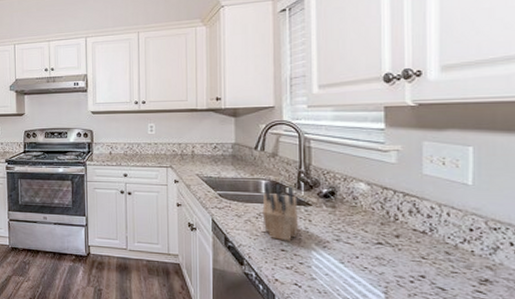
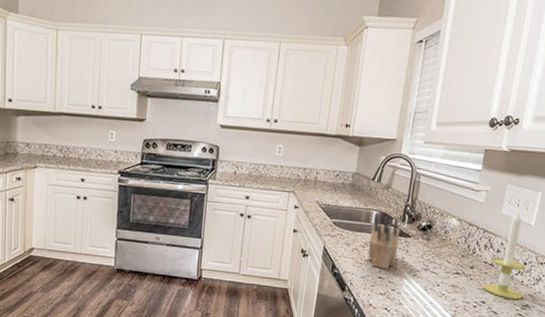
candle: none [416,170,478,273] -> present [482,212,526,300]

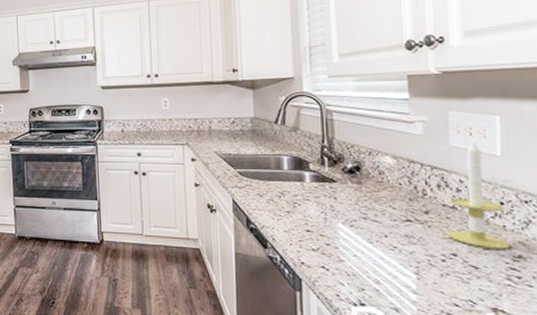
knife block: present [368,213,400,270] -> none [285,158,323,221]

